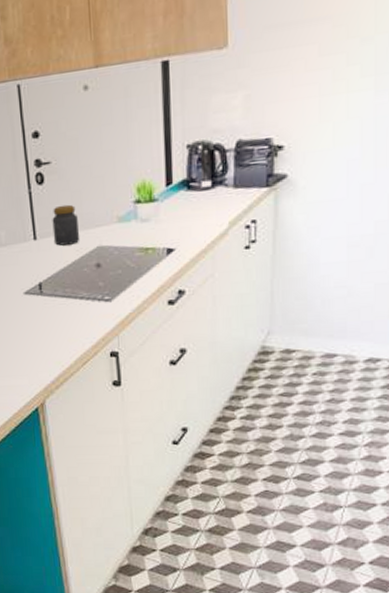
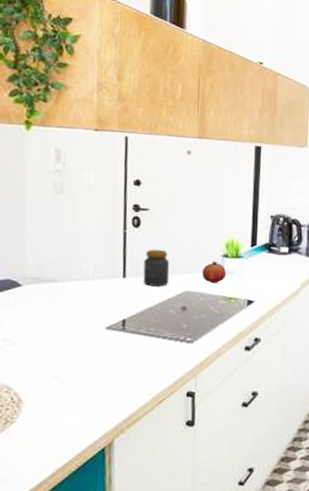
fruit: none [113,209,141,235] -> present [201,262,227,284]

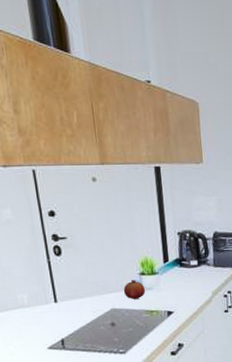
jar: present [143,249,170,286] -> none [70,273,96,308]

